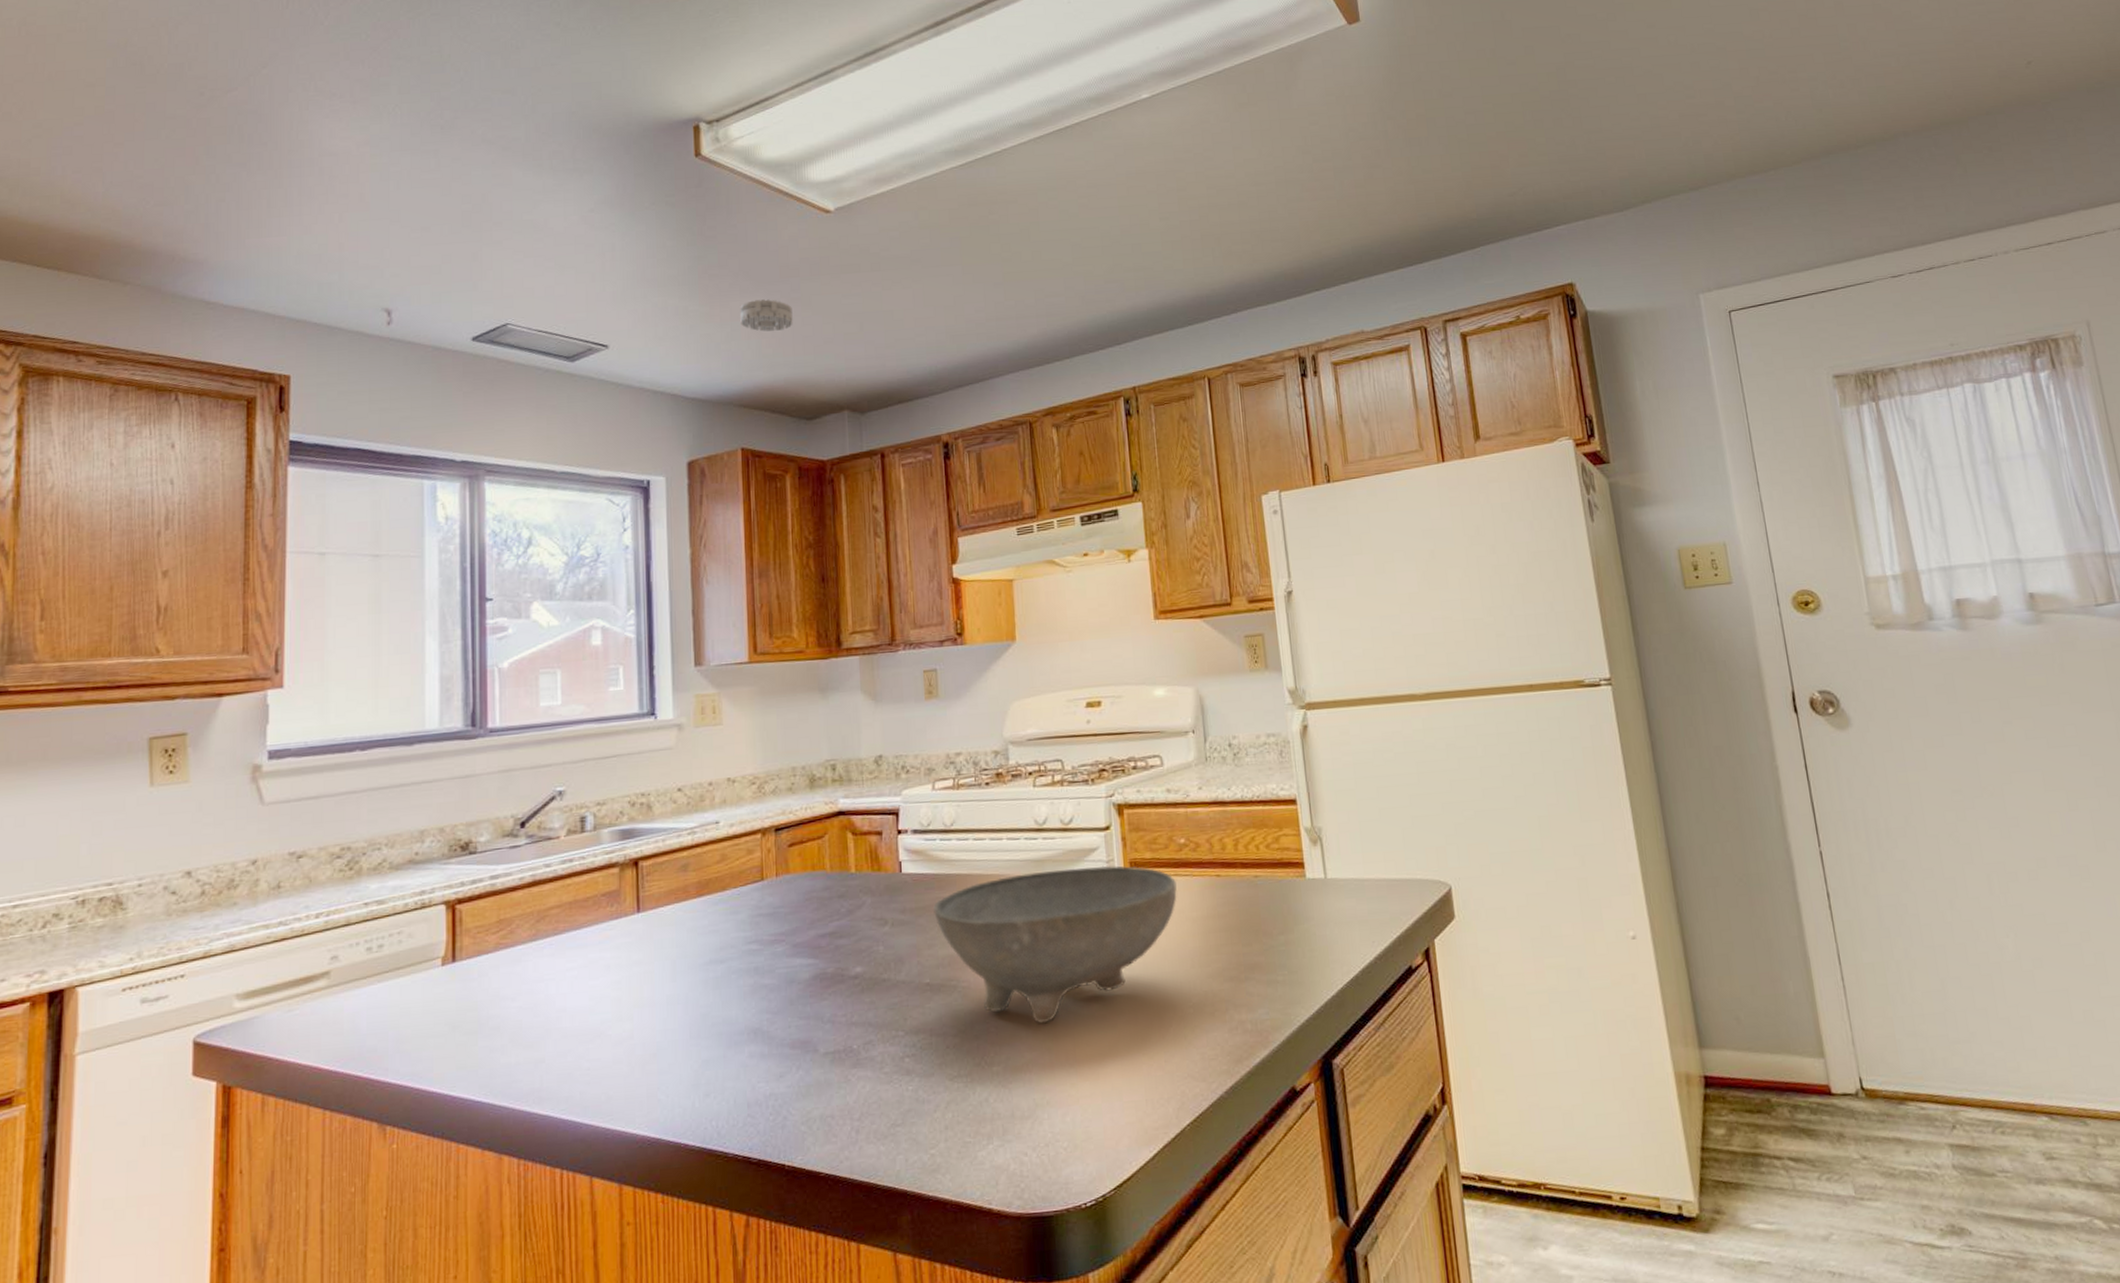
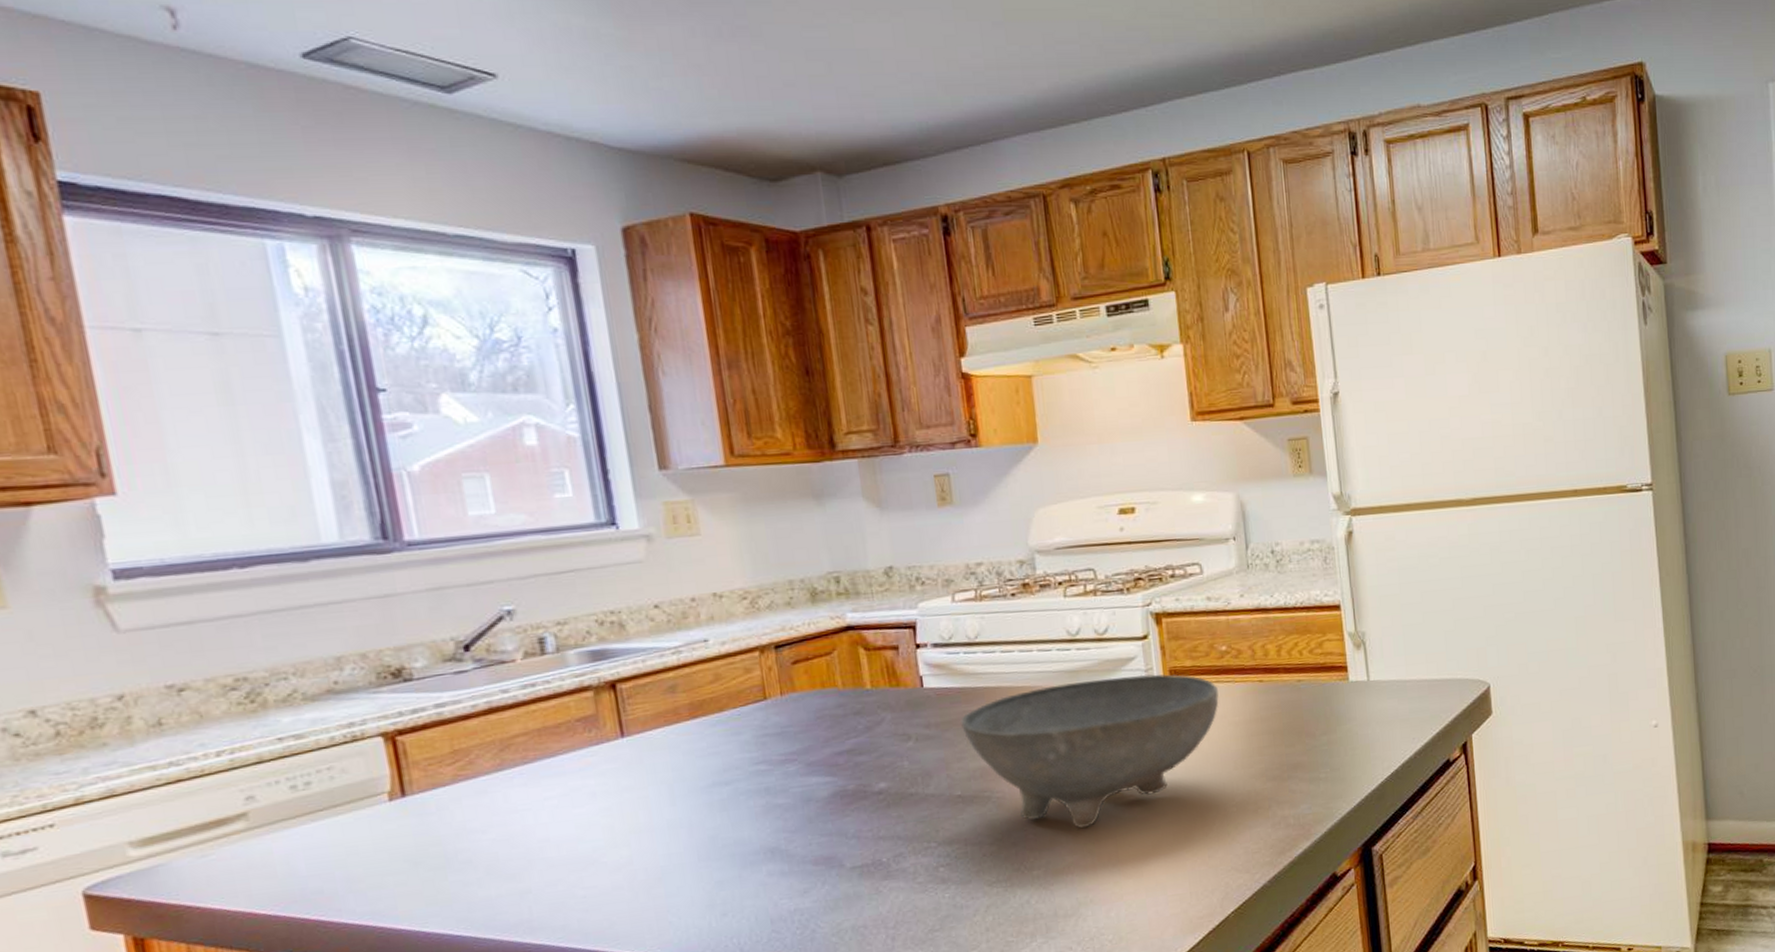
smoke detector: present [740,299,793,332] -> none [669,25,742,67]

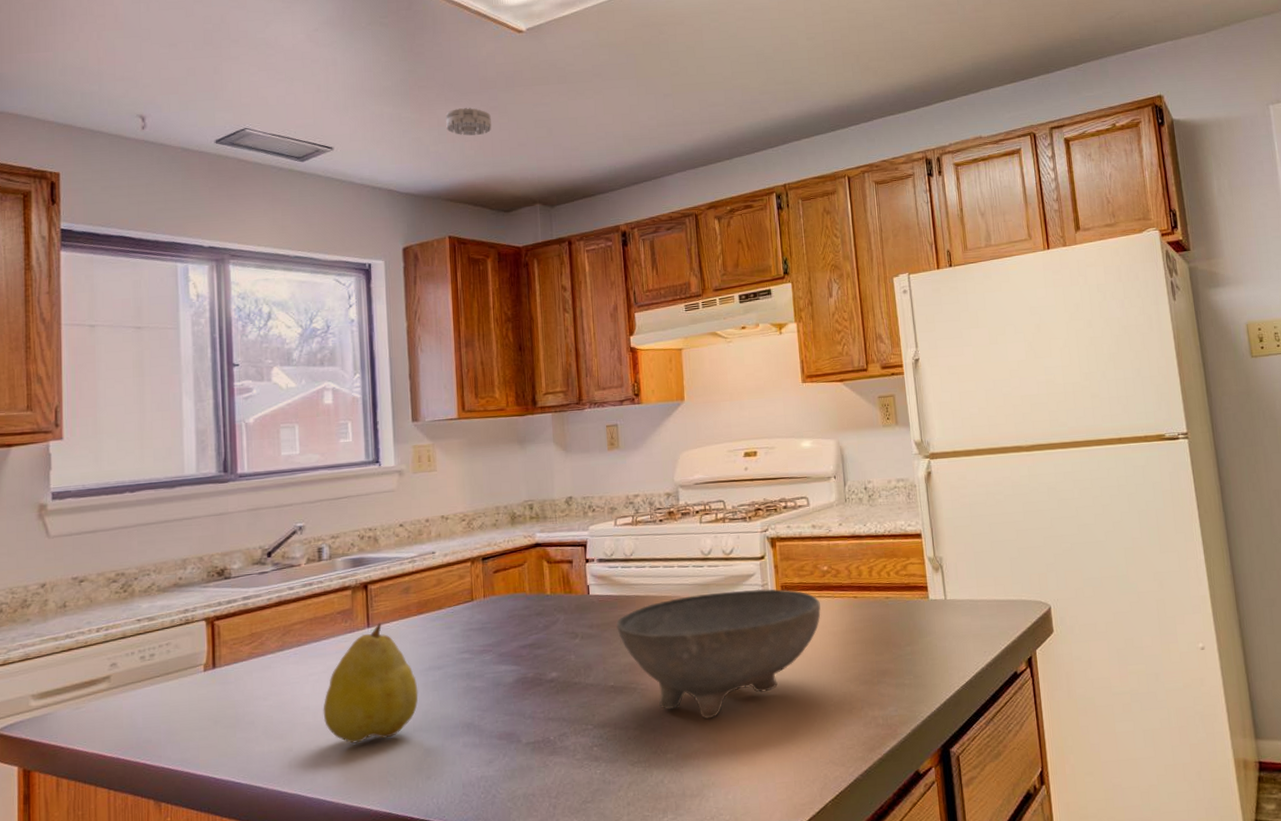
fruit: none [568,729,701,880] -> present [323,622,418,744]
smoke detector: none [669,25,742,67] -> present [446,108,492,136]

